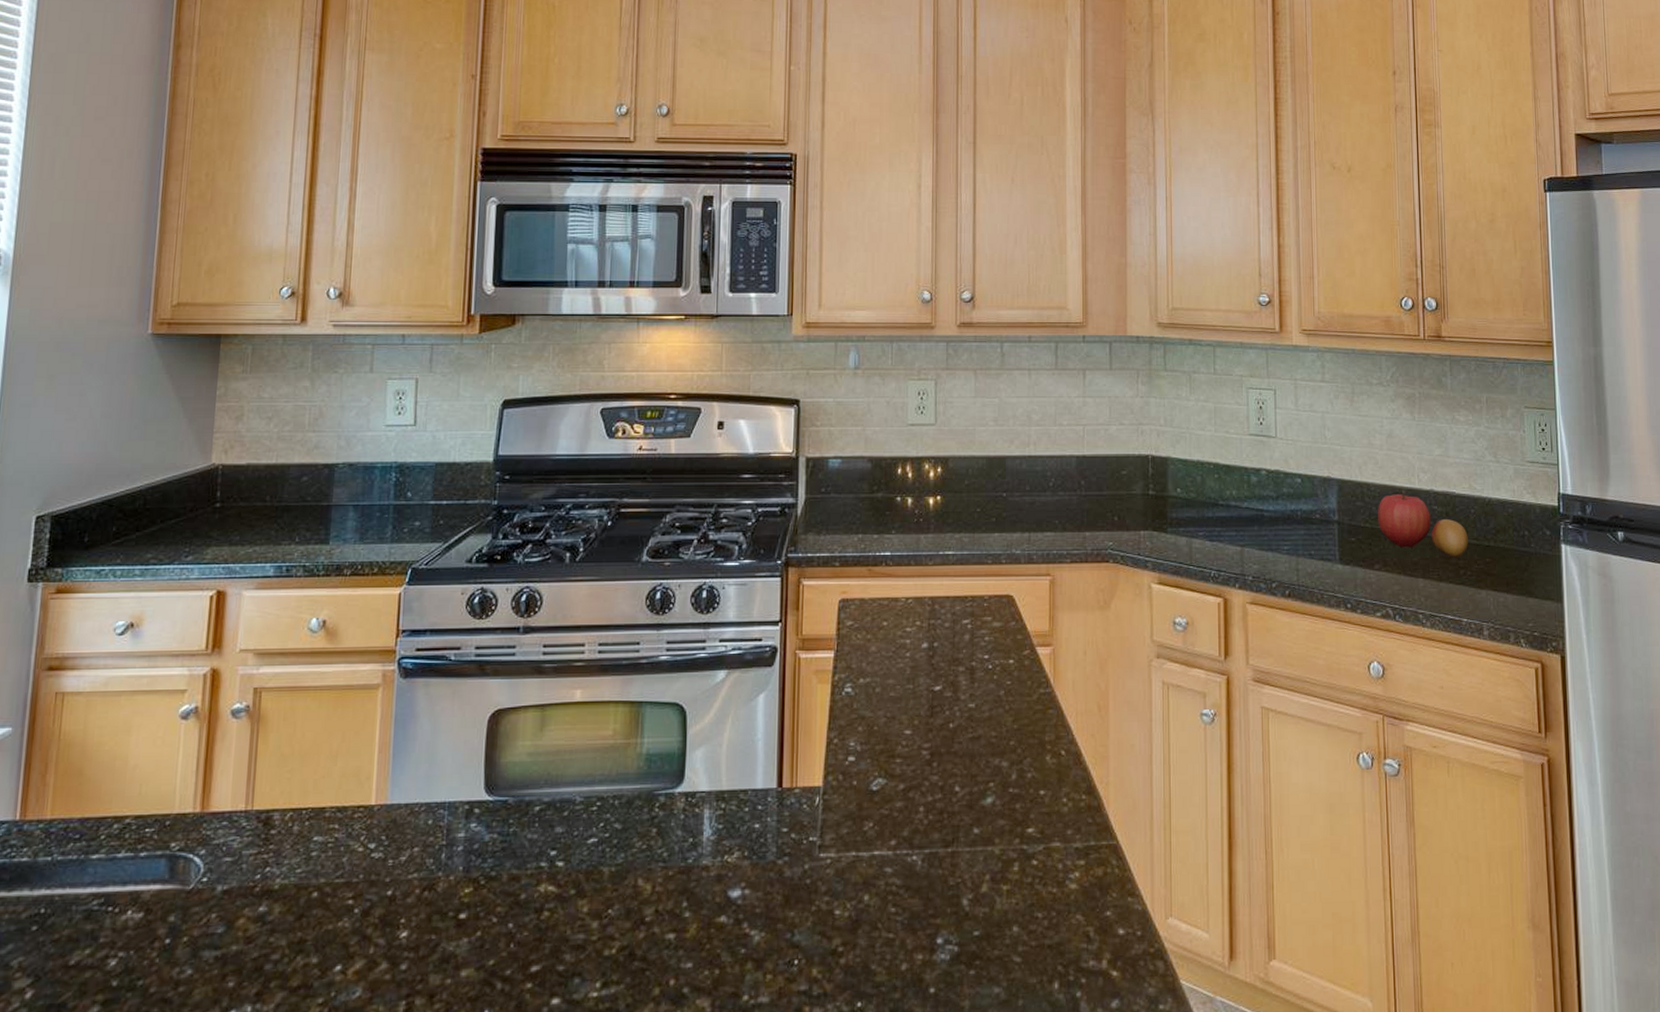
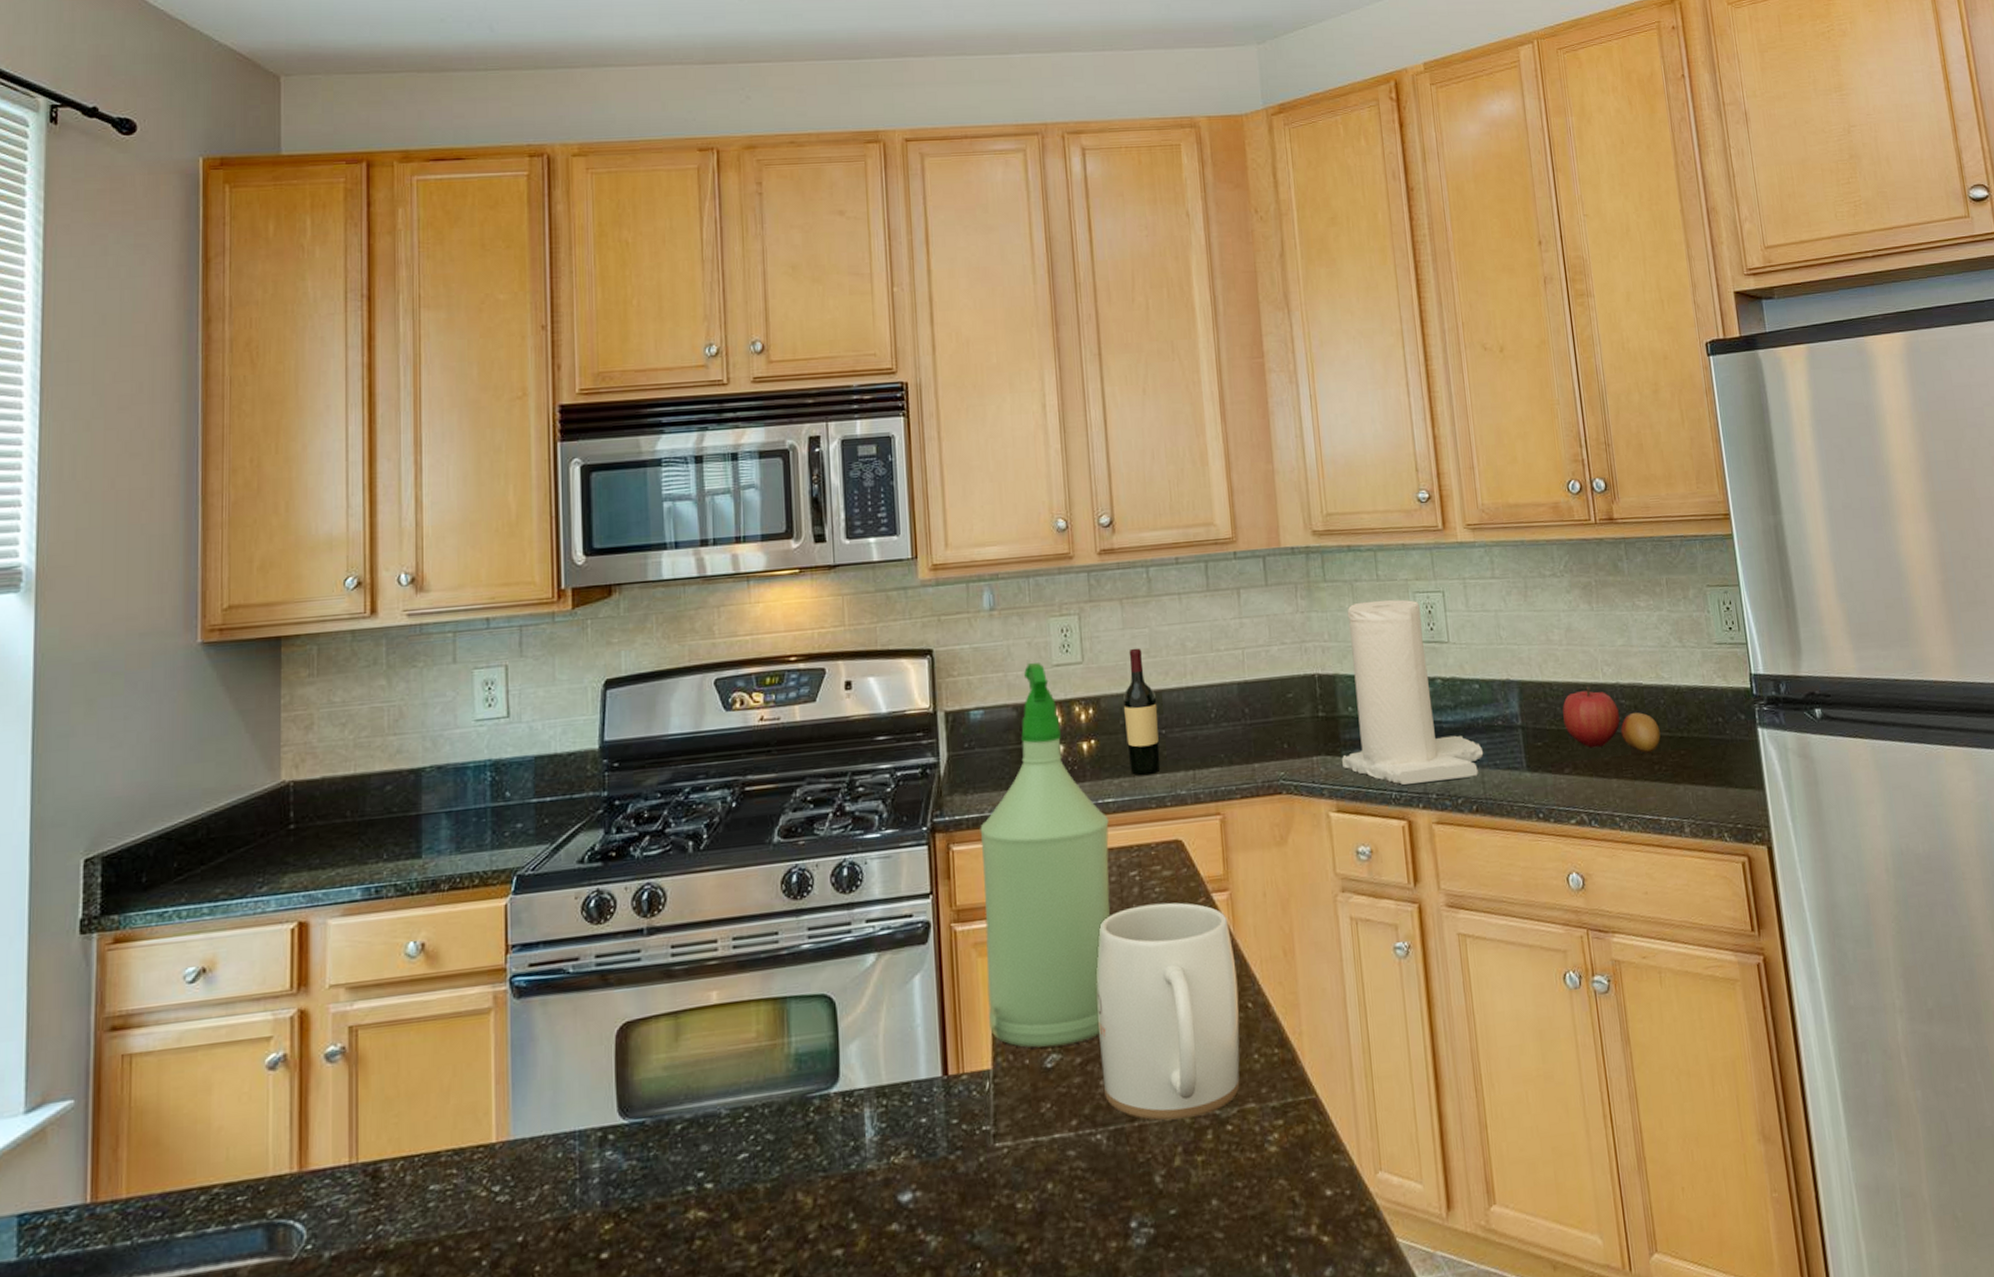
spray bottle: none [822,421,947,772] -> present [980,663,1111,1048]
mug: none [921,651,1053,850] -> present [1095,902,1240,1121]
wine bottle: none [969,416,1001,533] -> present [1123,648,1161,776]
paper towel: none [1166,392,1300,566] -> present [1341,599,1484,786]

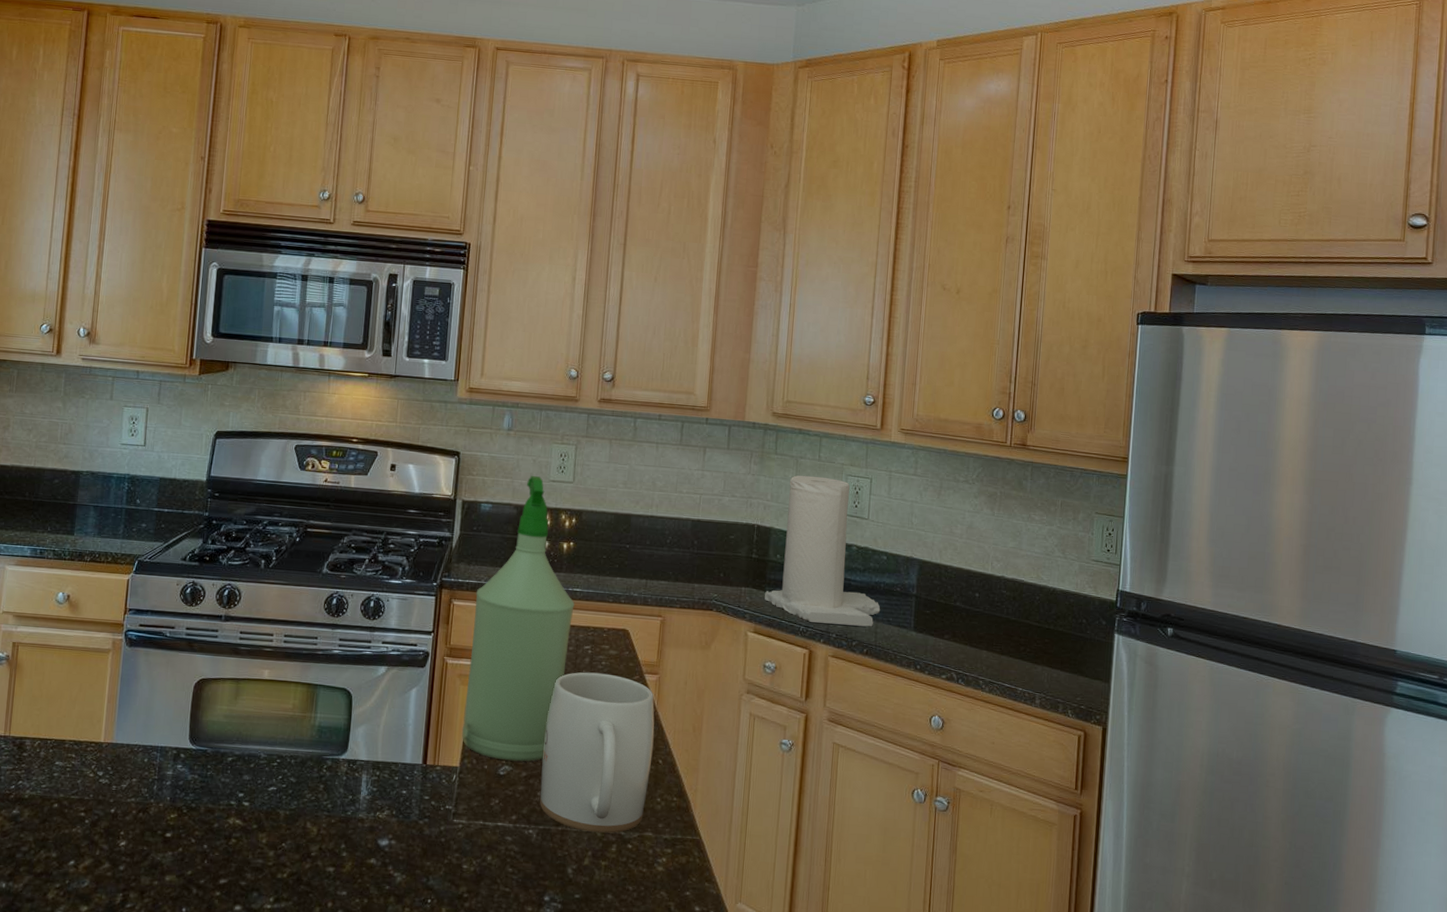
wine bottle: present [1123,648,1161,776] -> none [597,478,627,577]
fruit: present [1562,686,1620,748] -> none [951,575,999,624]
fruit: present [1620,712,1661,753] -> none [998,602,1031,636]

